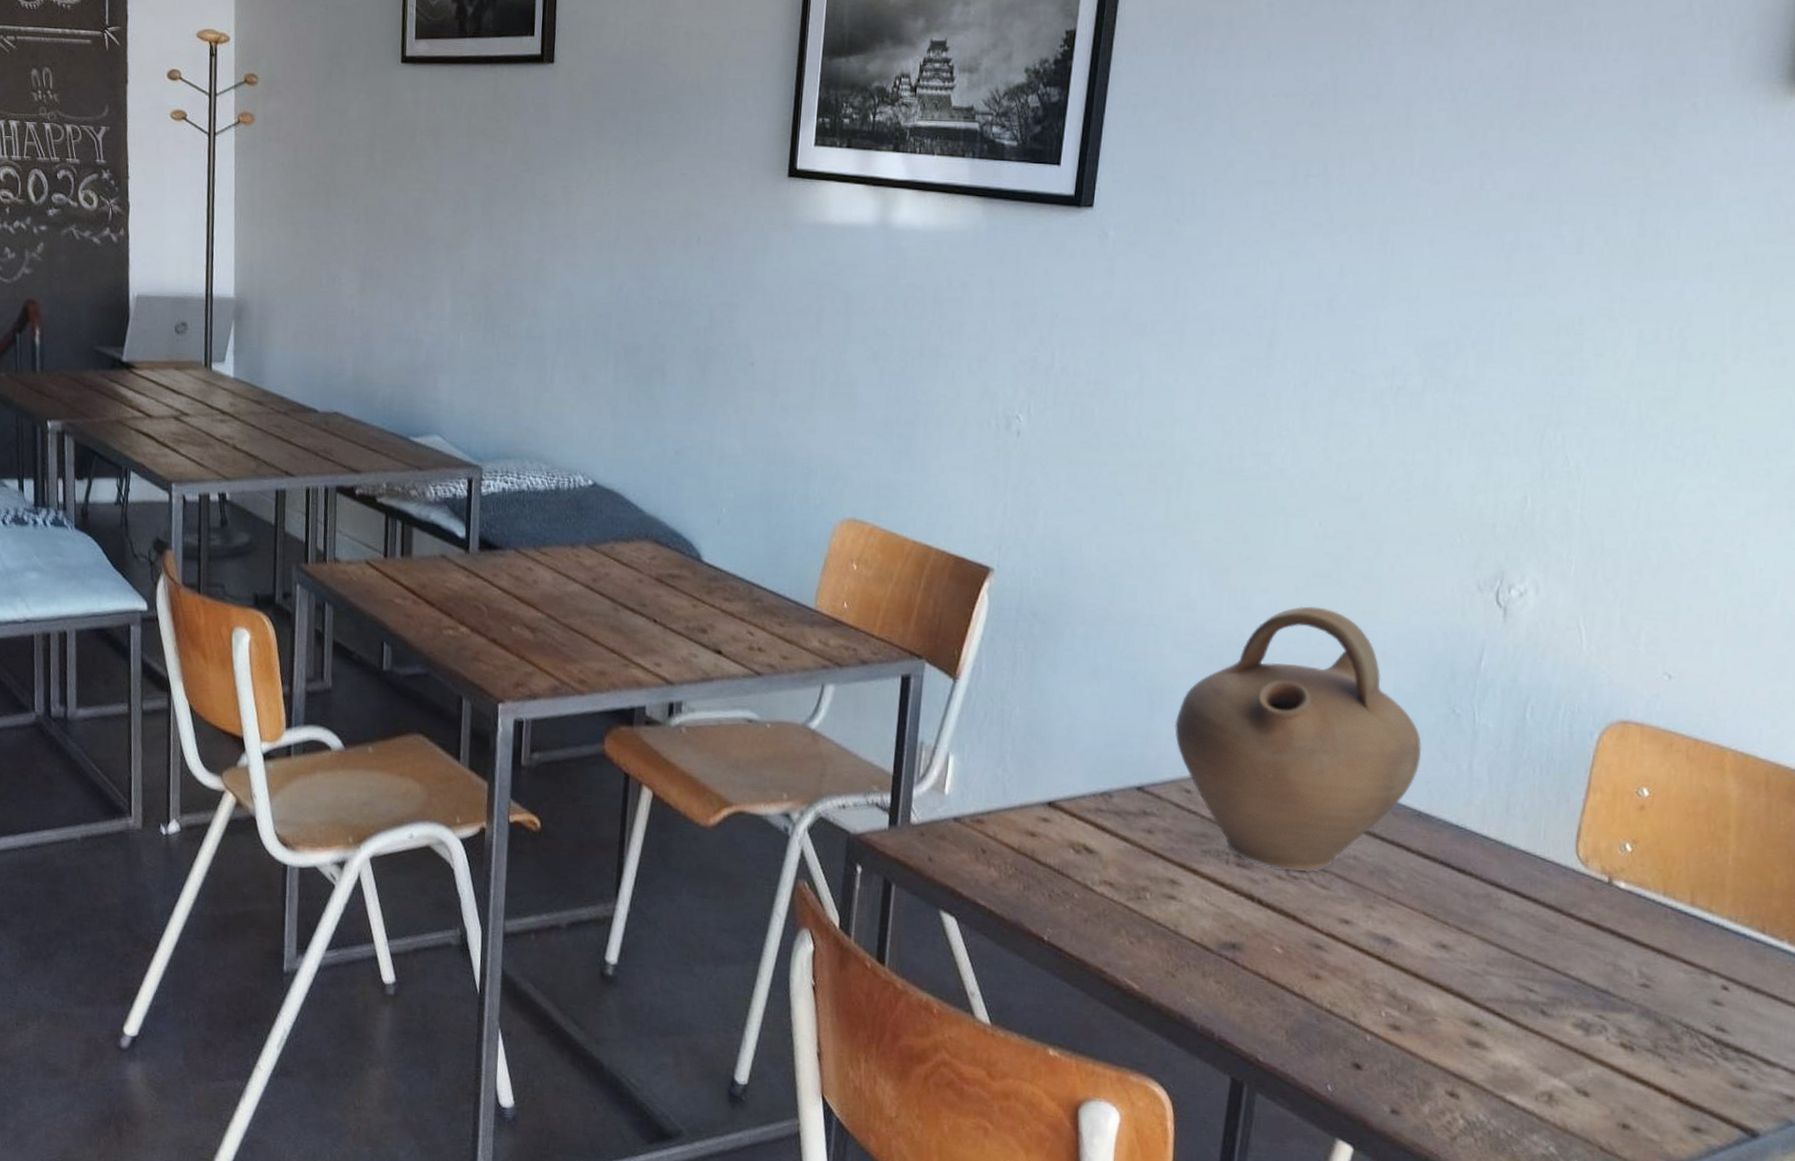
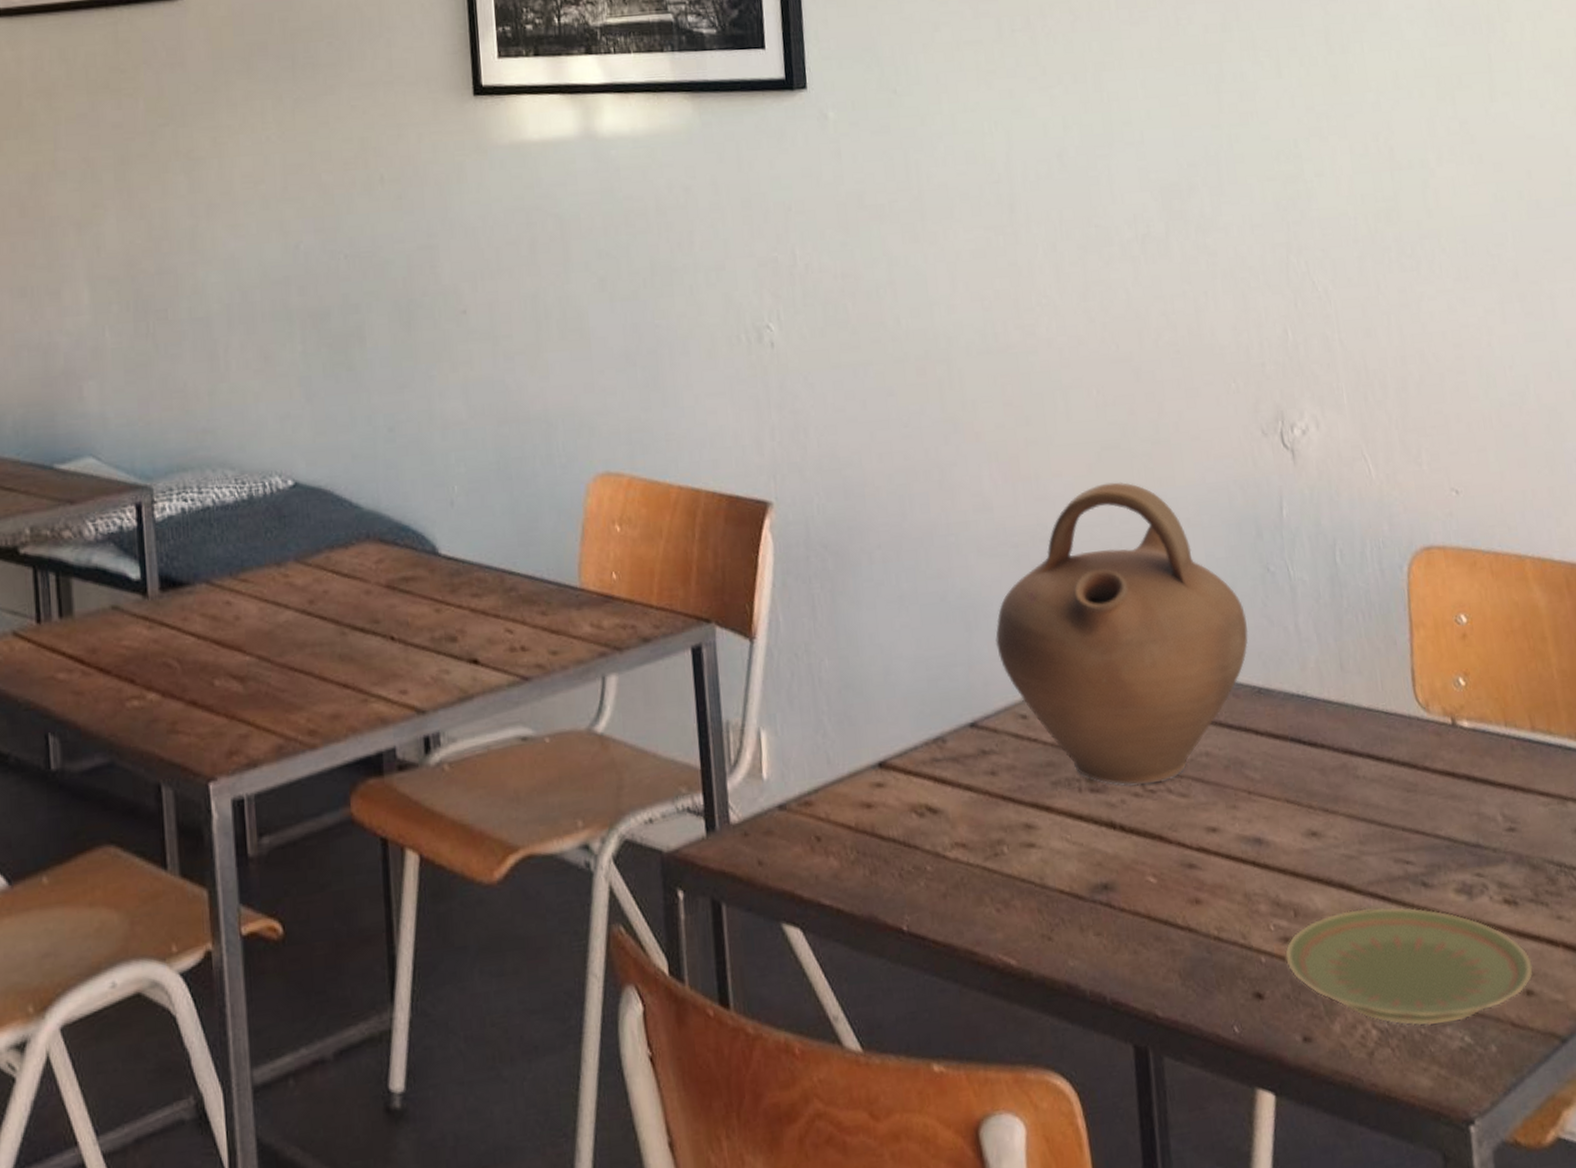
plate: none [1390,1017,1635,1133] -> present [1285,908,1533,1026]

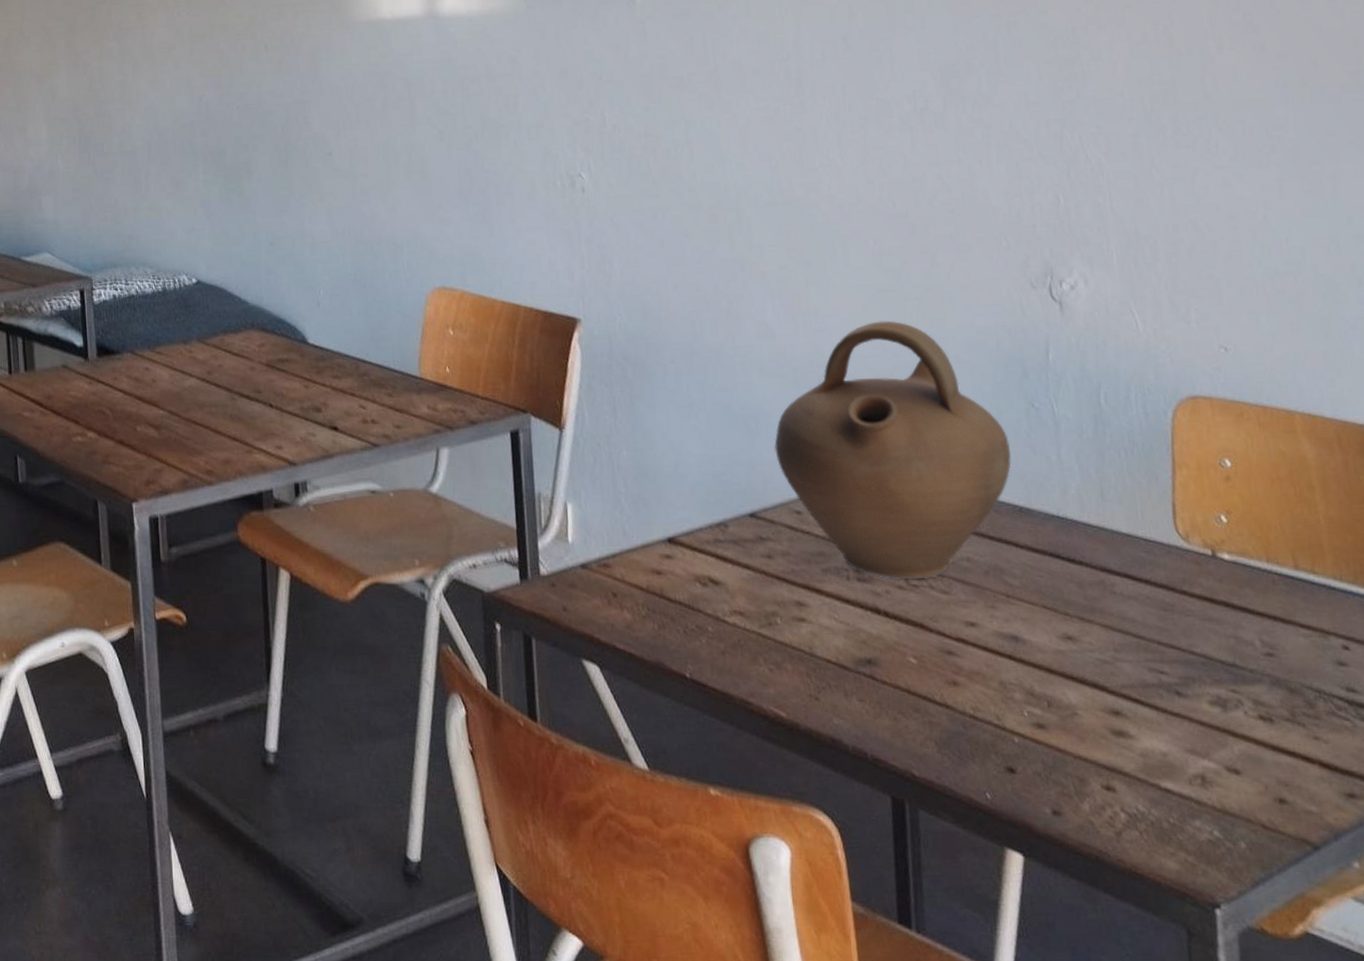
plate: present [1285,908,1533,1026] -> none [1037,707,1286,817]

